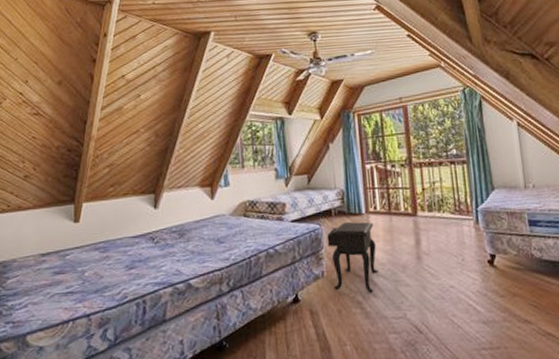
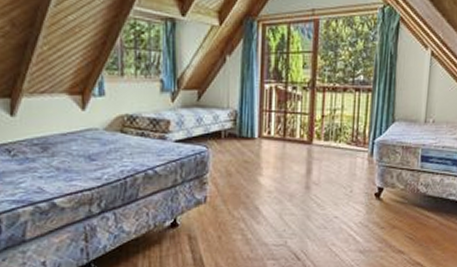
side table: present [327,221,378,293] -> none [213,147,266,220]

